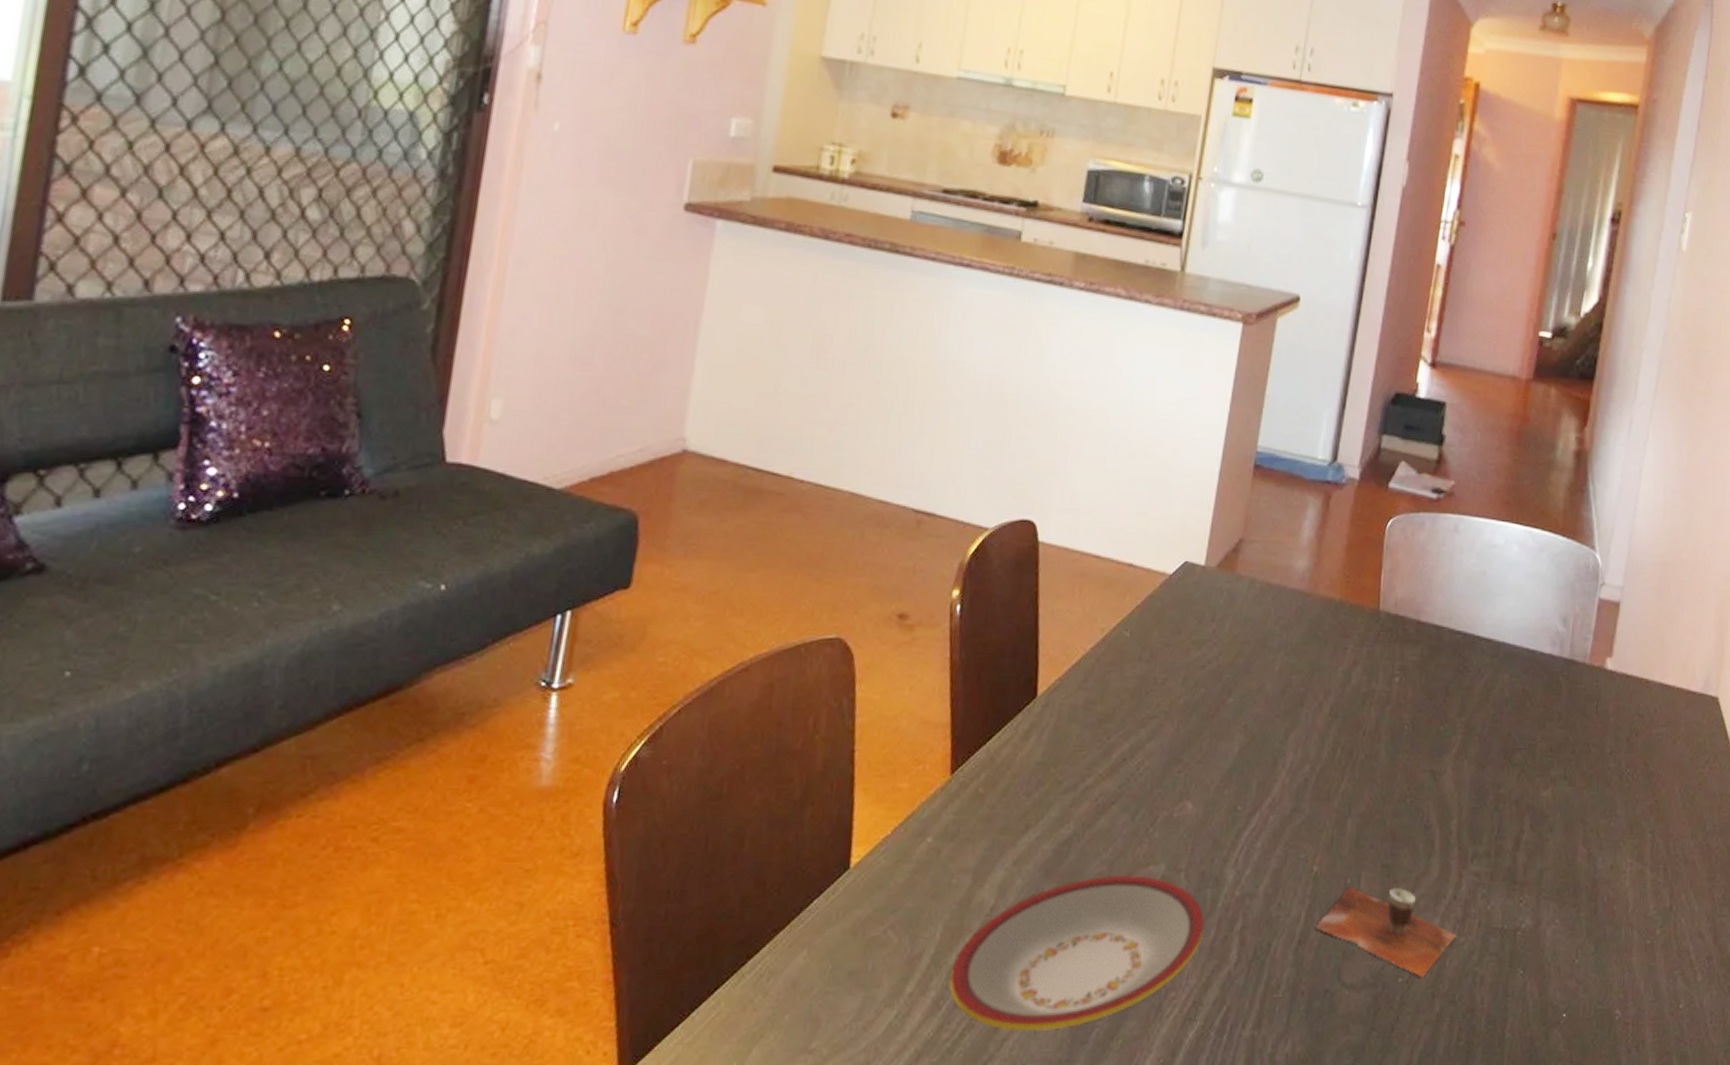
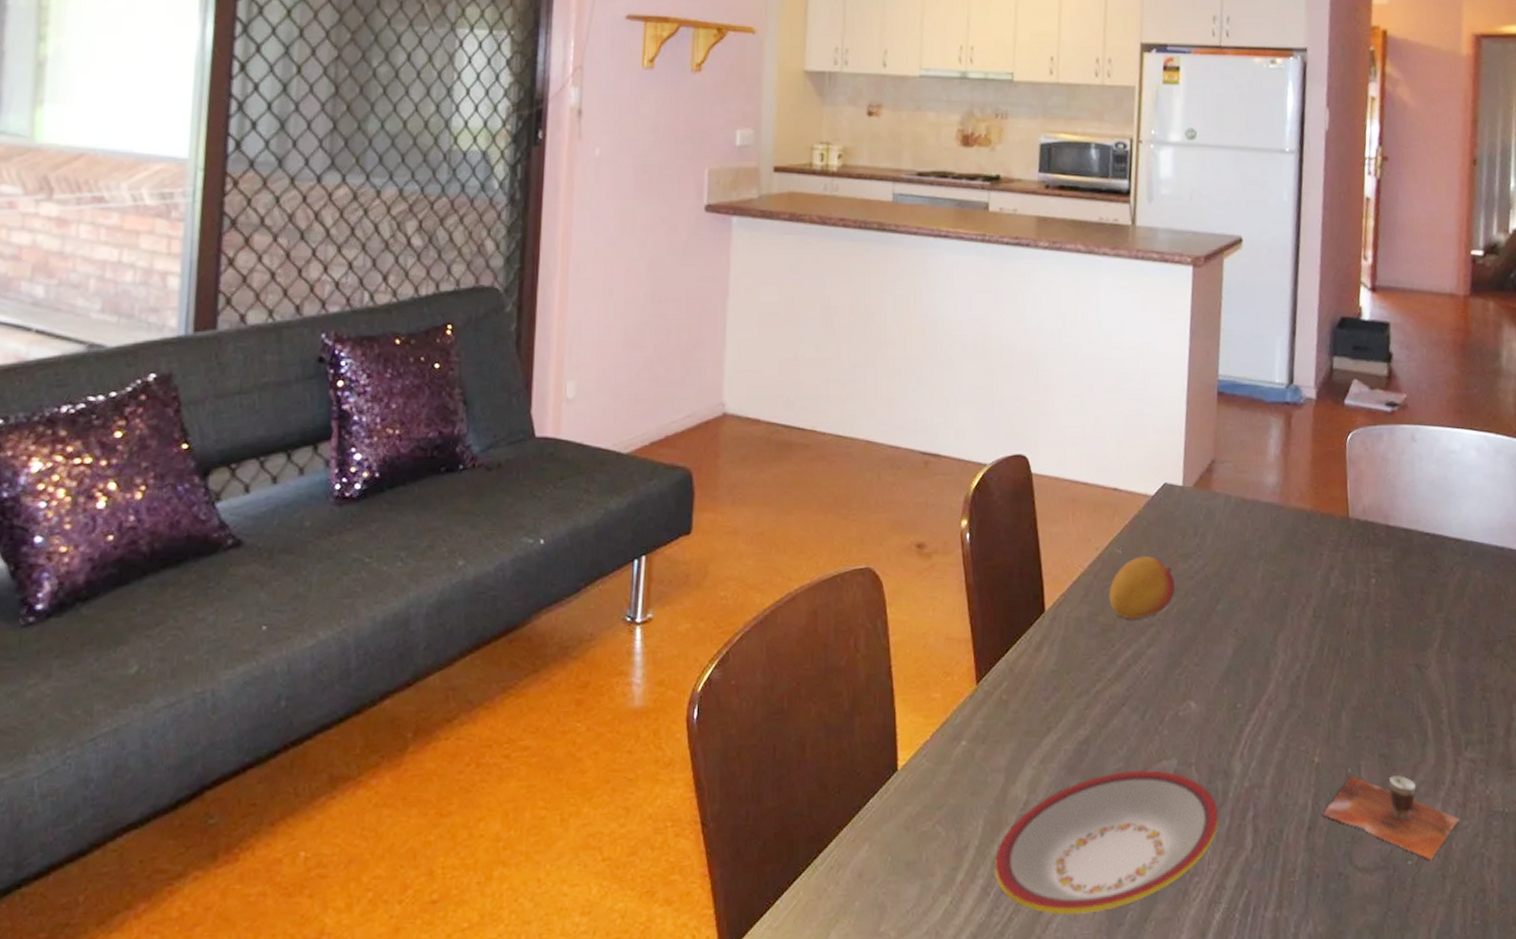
fruit: none [1110,641,1184,710] -> present [1109,556,1175,619]

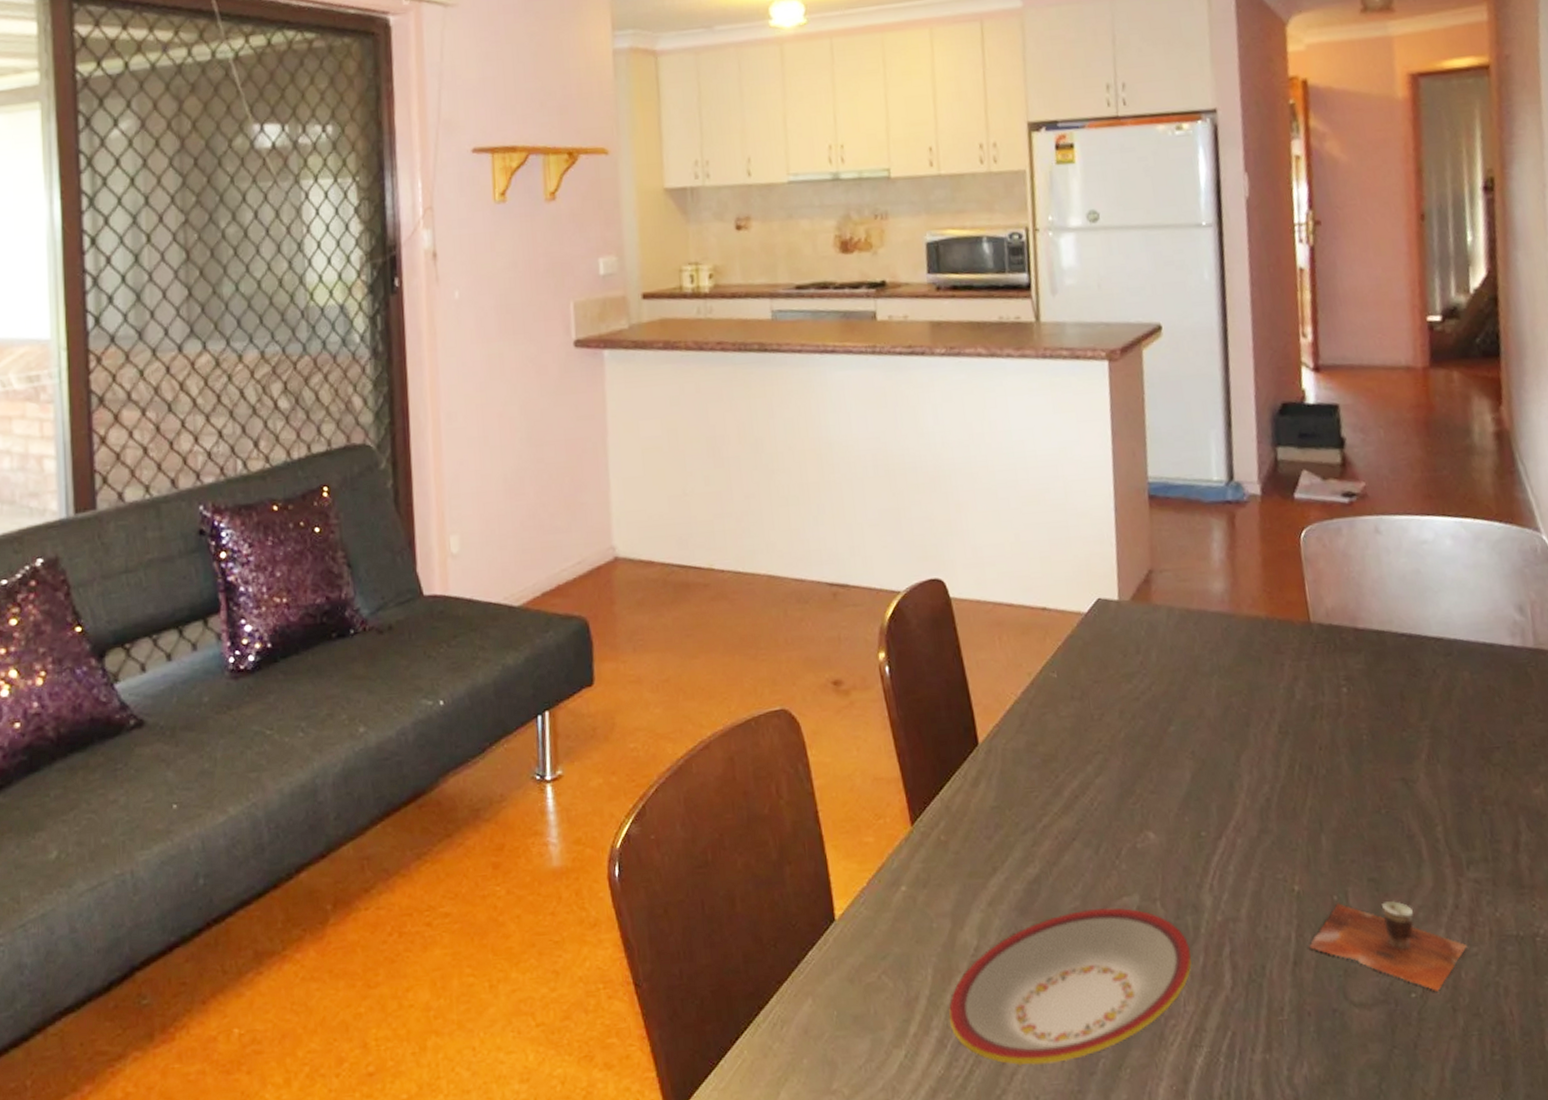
fruit: present [1109,556,1175,619] -> none [1047,678,1121,748]

